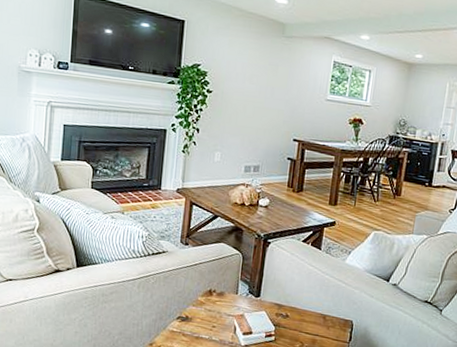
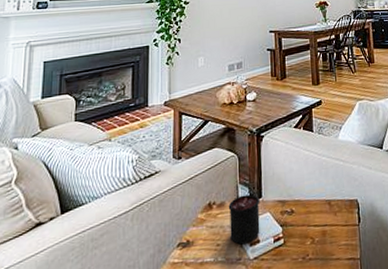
candle: none [226,281,258,332] -> present [228,185,260,244]

